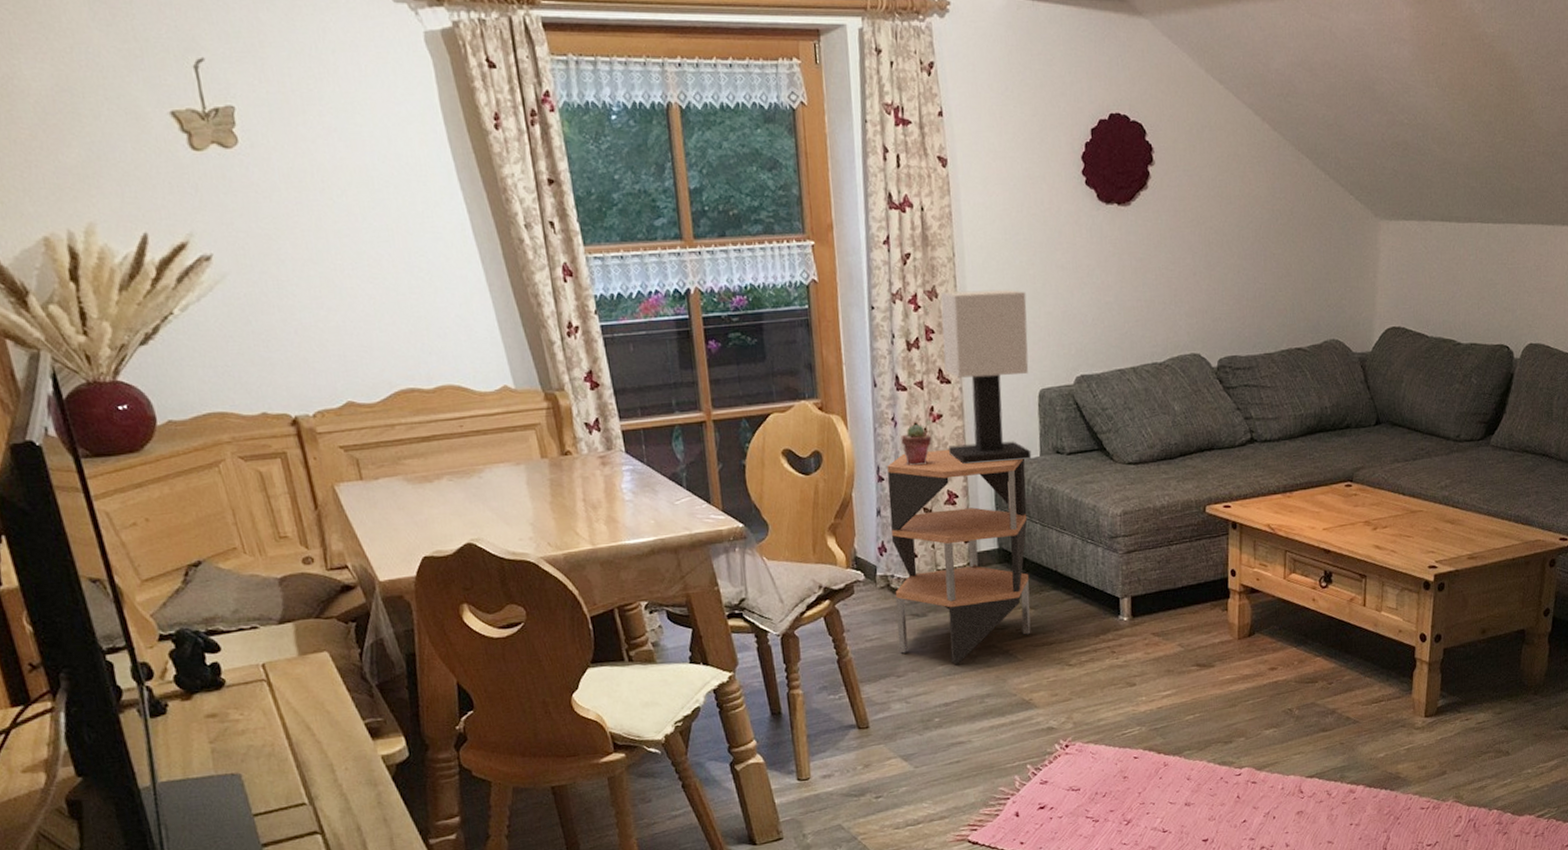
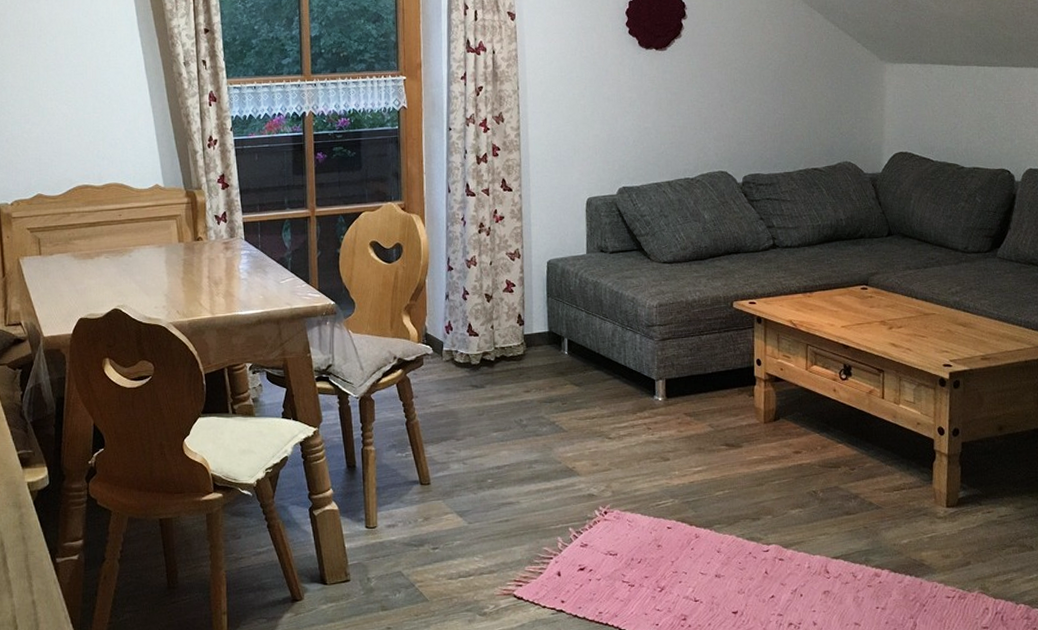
side table: present [887,450,1031,664] -> none [456,246,576,432]
potted succulent: present [901,423,932,466] -> none [469,223,495,259]
table lamp: present [940,289,1032,465] -> none [506,116,579,259]

